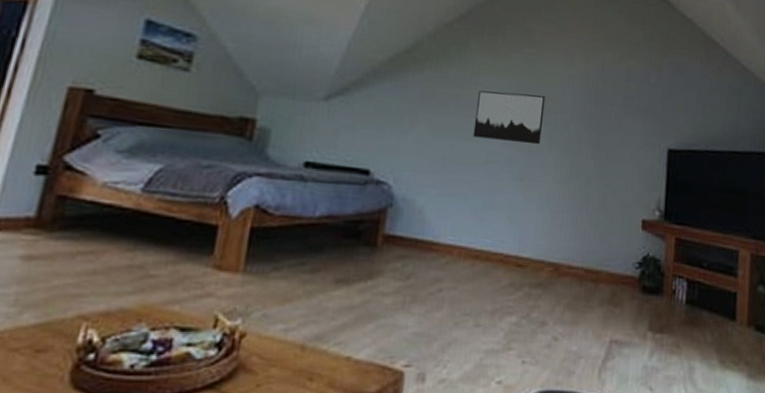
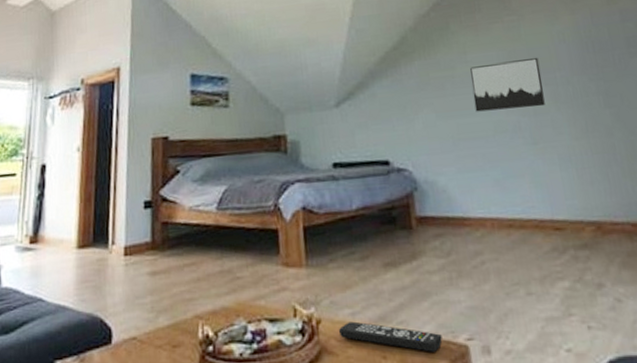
remote control: none [264,338,379,376] -> present [338,321,443,352]

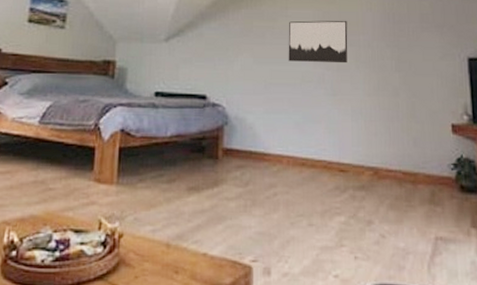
remote control: present [338,321,443,352] -> none [138,238,230,270]

